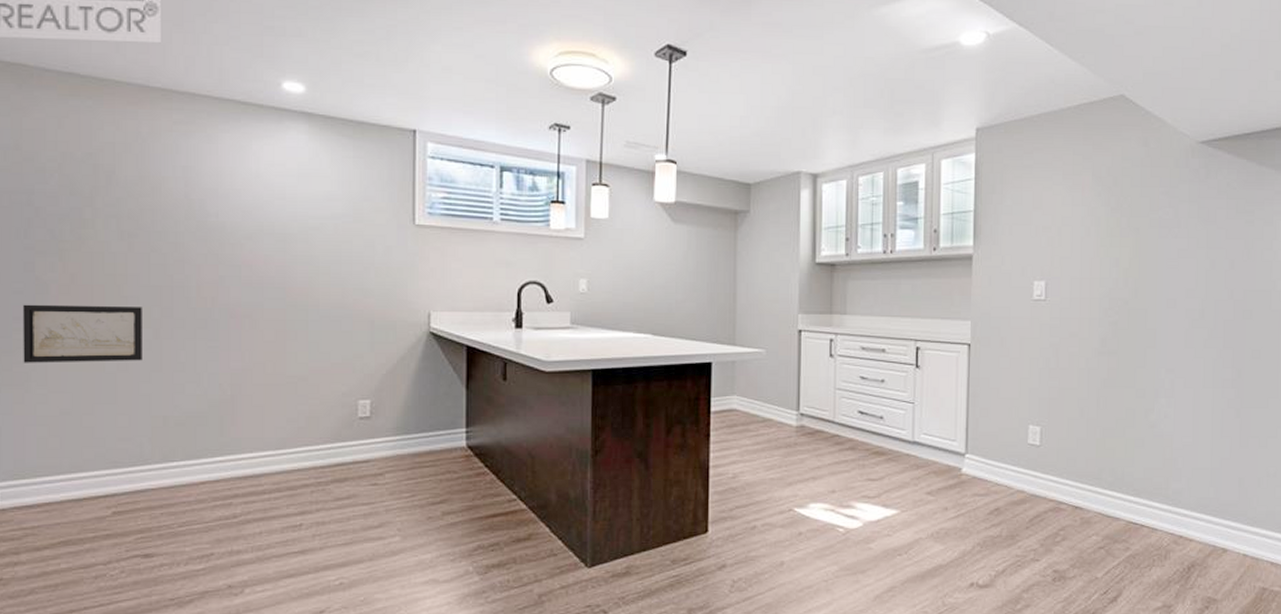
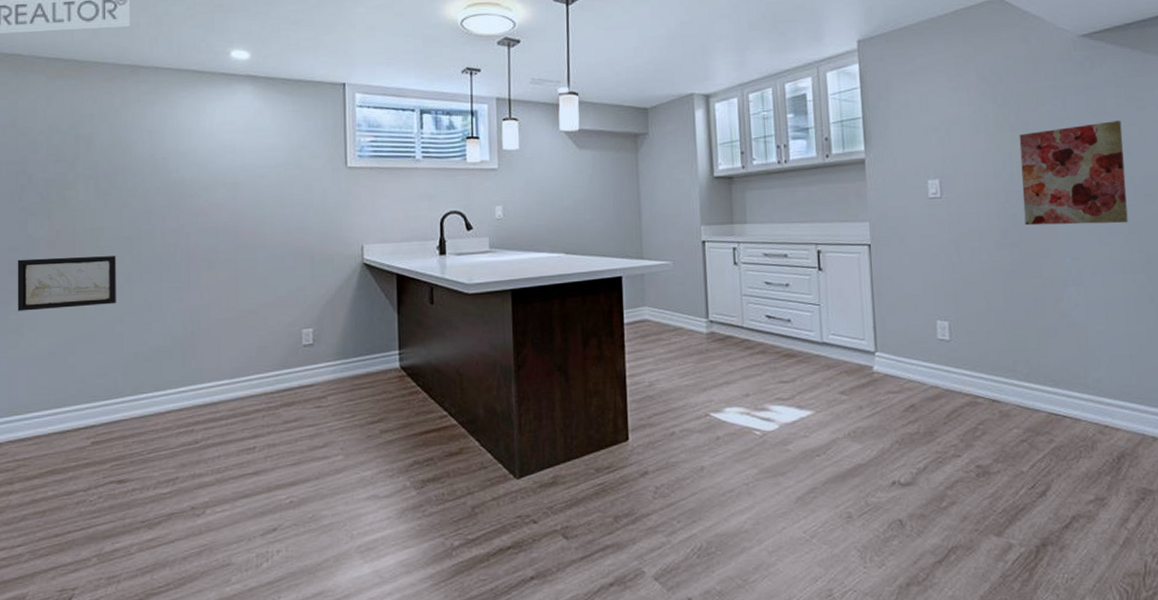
wall art: none [1125,233,1229,338] -> present [1019,121,1128,226]

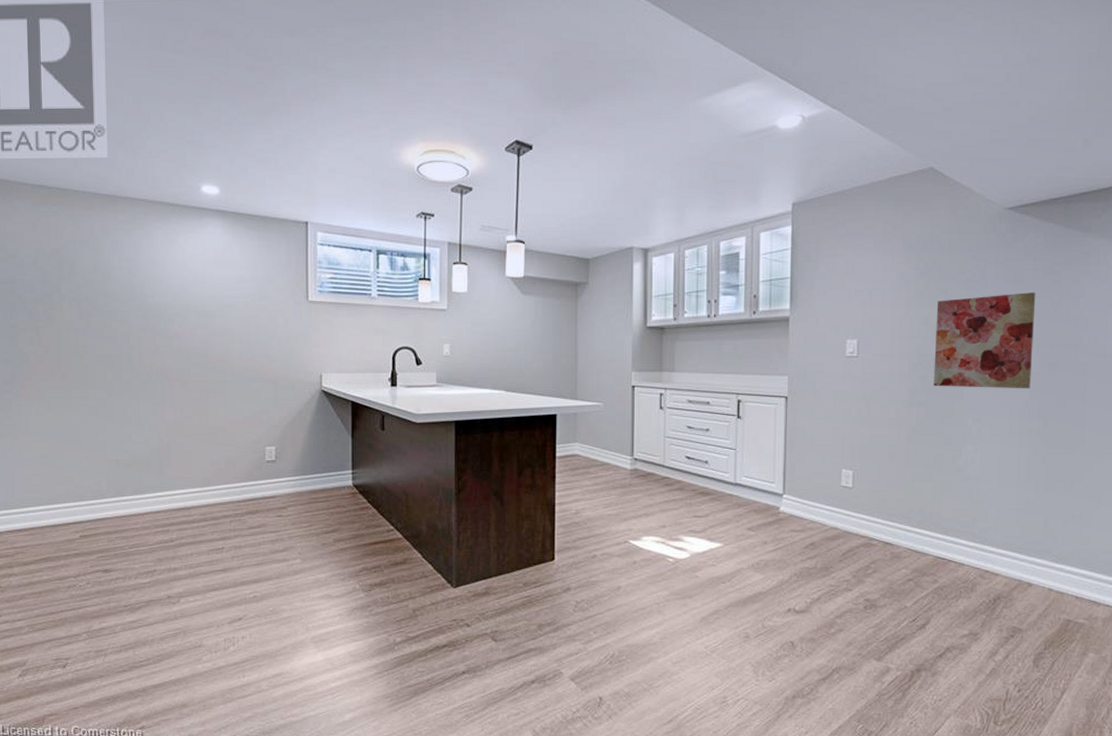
wall art: present [17,256,116,311] -> none [10,371,99,418]

